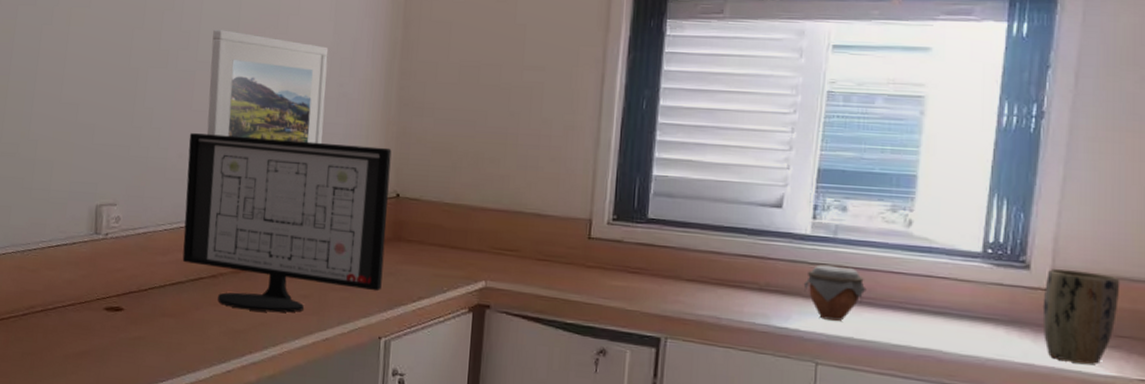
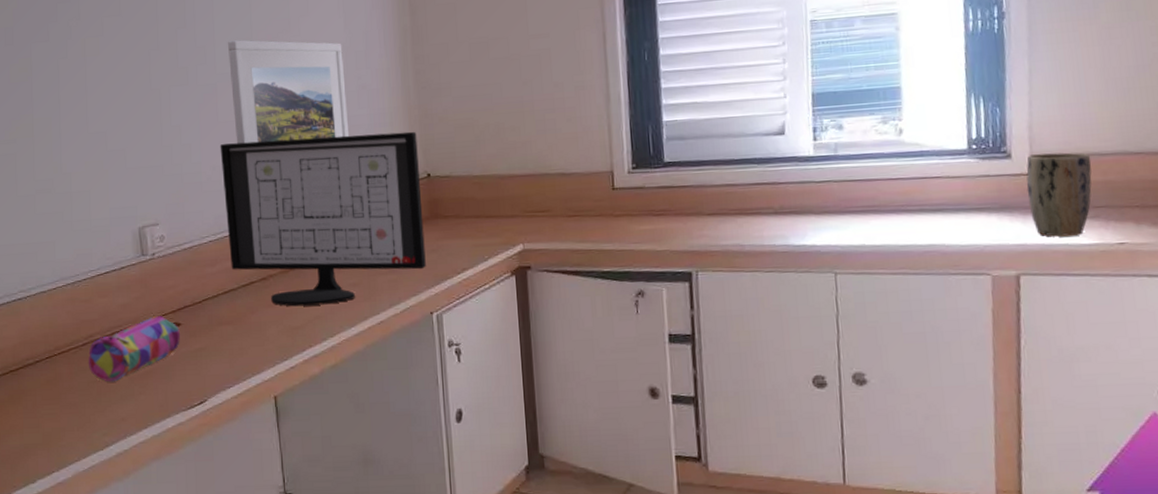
pencil case: none [25,297,121,356] -> present [88,316,180,381]
jar: present [803,265,867,321] -> none [813,181,871,232]

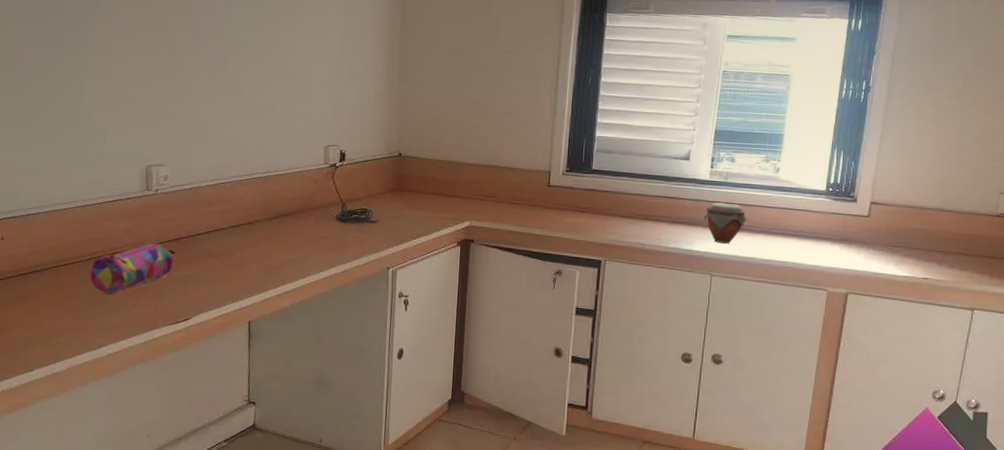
computer monitor: present [220,131,426,307] -> none [223,104,394,251]
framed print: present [228,40,350,144] -> none [240,16,340,113]
jar: none [813,181,871,232] -> present [703,202,747,244]
plant pot: present [1026,152,1092,237] -> none [863,202,915,268]

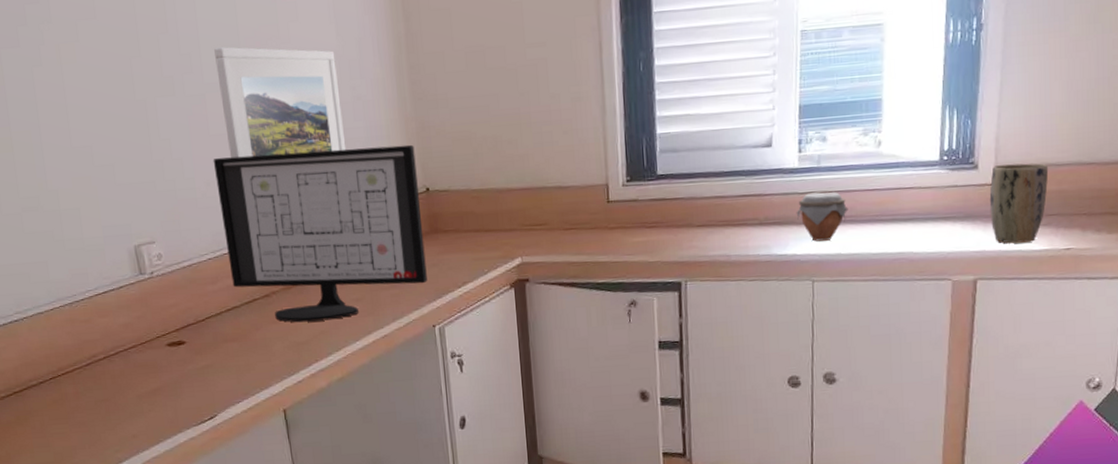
pencil case: present [90,243,173,293] -> none [93,334,186,400]
computer monitor: none [223,104,394,251] -> present [213,144,428,323]
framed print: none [240,16,340,113] -> present [214,47,347,159]
plant pot: none [863,202,915,268] -> present [989,163,1049,244]

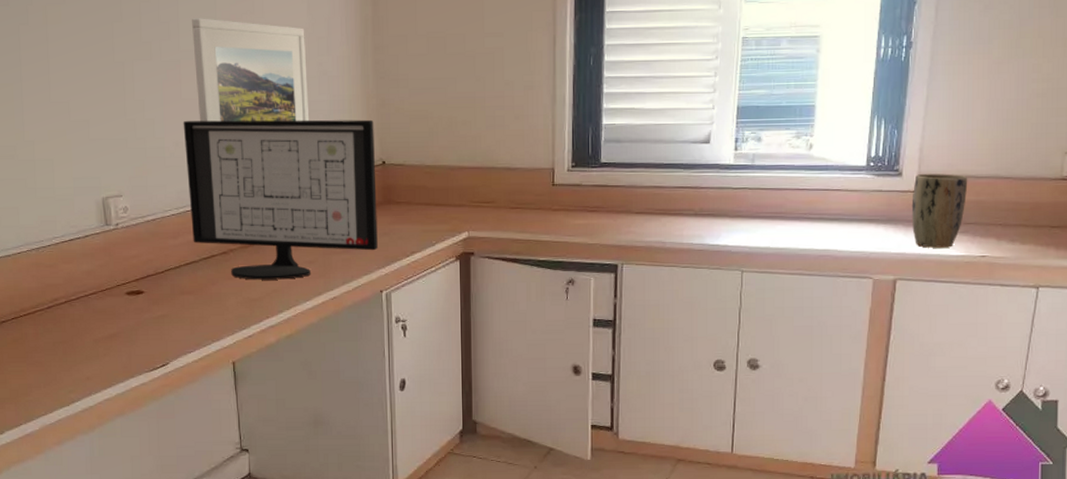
jar: present [796,192,848,242] -> none [729,188,779,234]

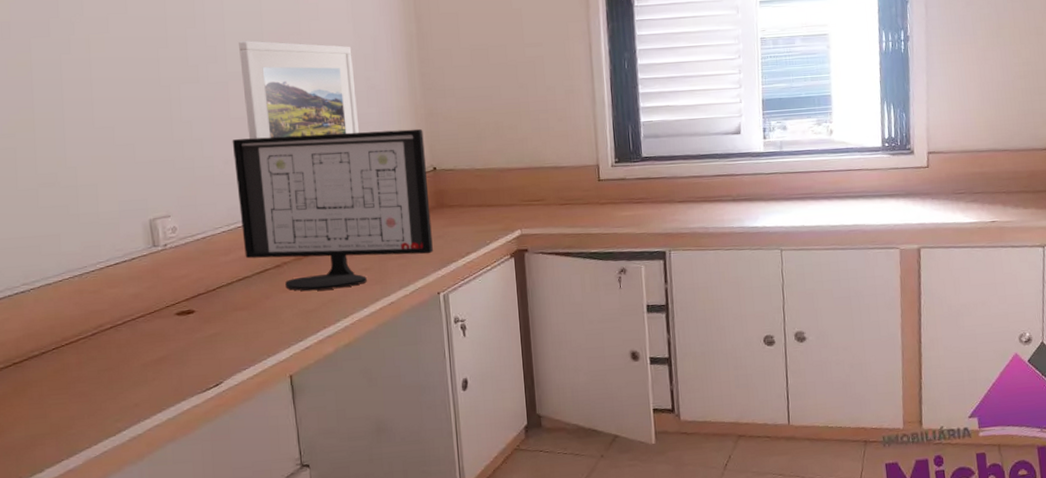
plant pot: present [911,174,968,248] -> none [925,150,972,217]

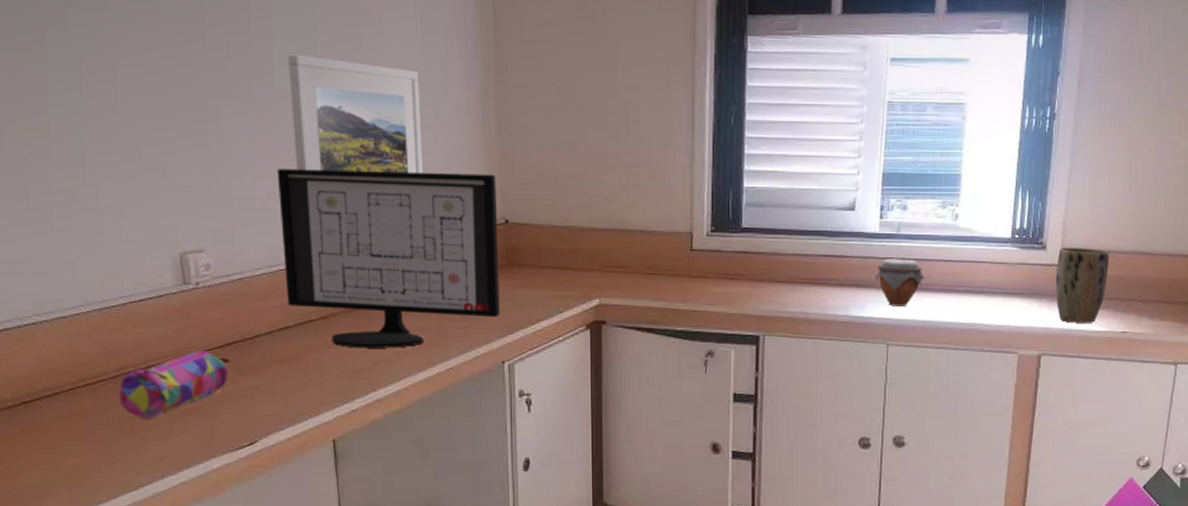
pencil case: none [98,304,194,369] -> present [119,351,228,418]
jar: none [763,173,808,216] -> present [874,259,924,306]
plant pot: none [925,150,972,217] -> present [1055,248,1110,323]

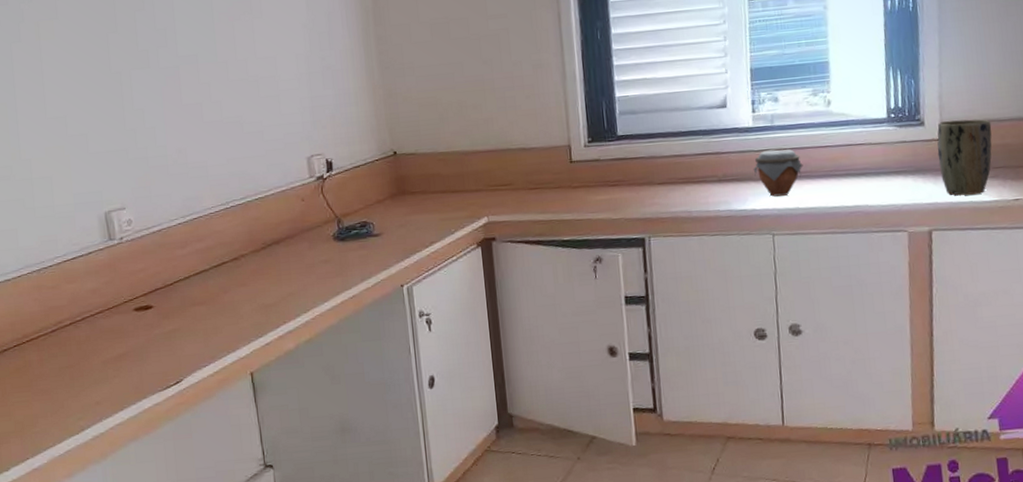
pencil case: present [119,351,228,418] -> none [58,299,153,367]
computer monitor: present [277,169,500,348] -> none [185,110,395,285]
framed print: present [288,54,424,173] -> none [189,22,316,127]

